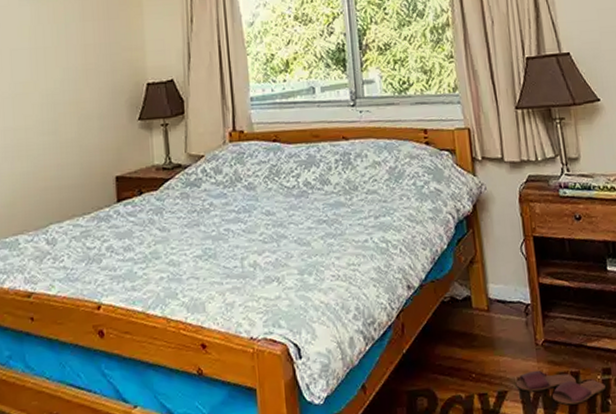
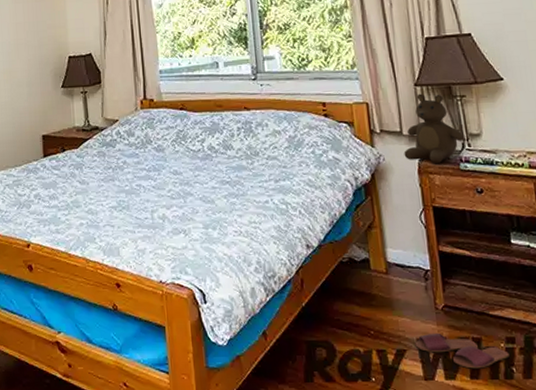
teddy bear: none [505,117,564,192] -> present [404,93,465,164]

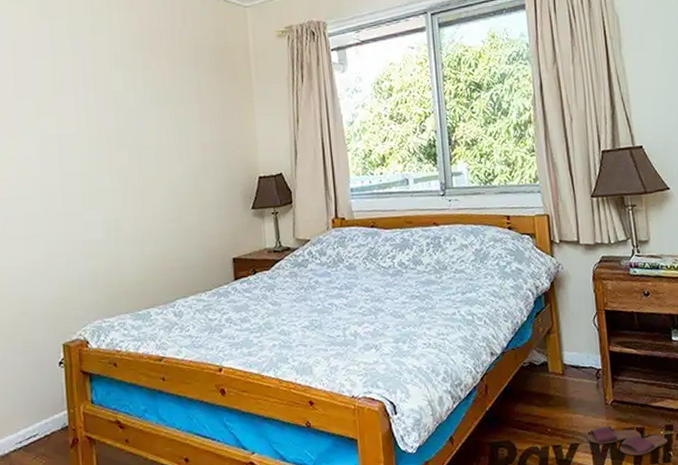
teddy bear: present [404,93,465,164] -> none [580,204,635,271]

